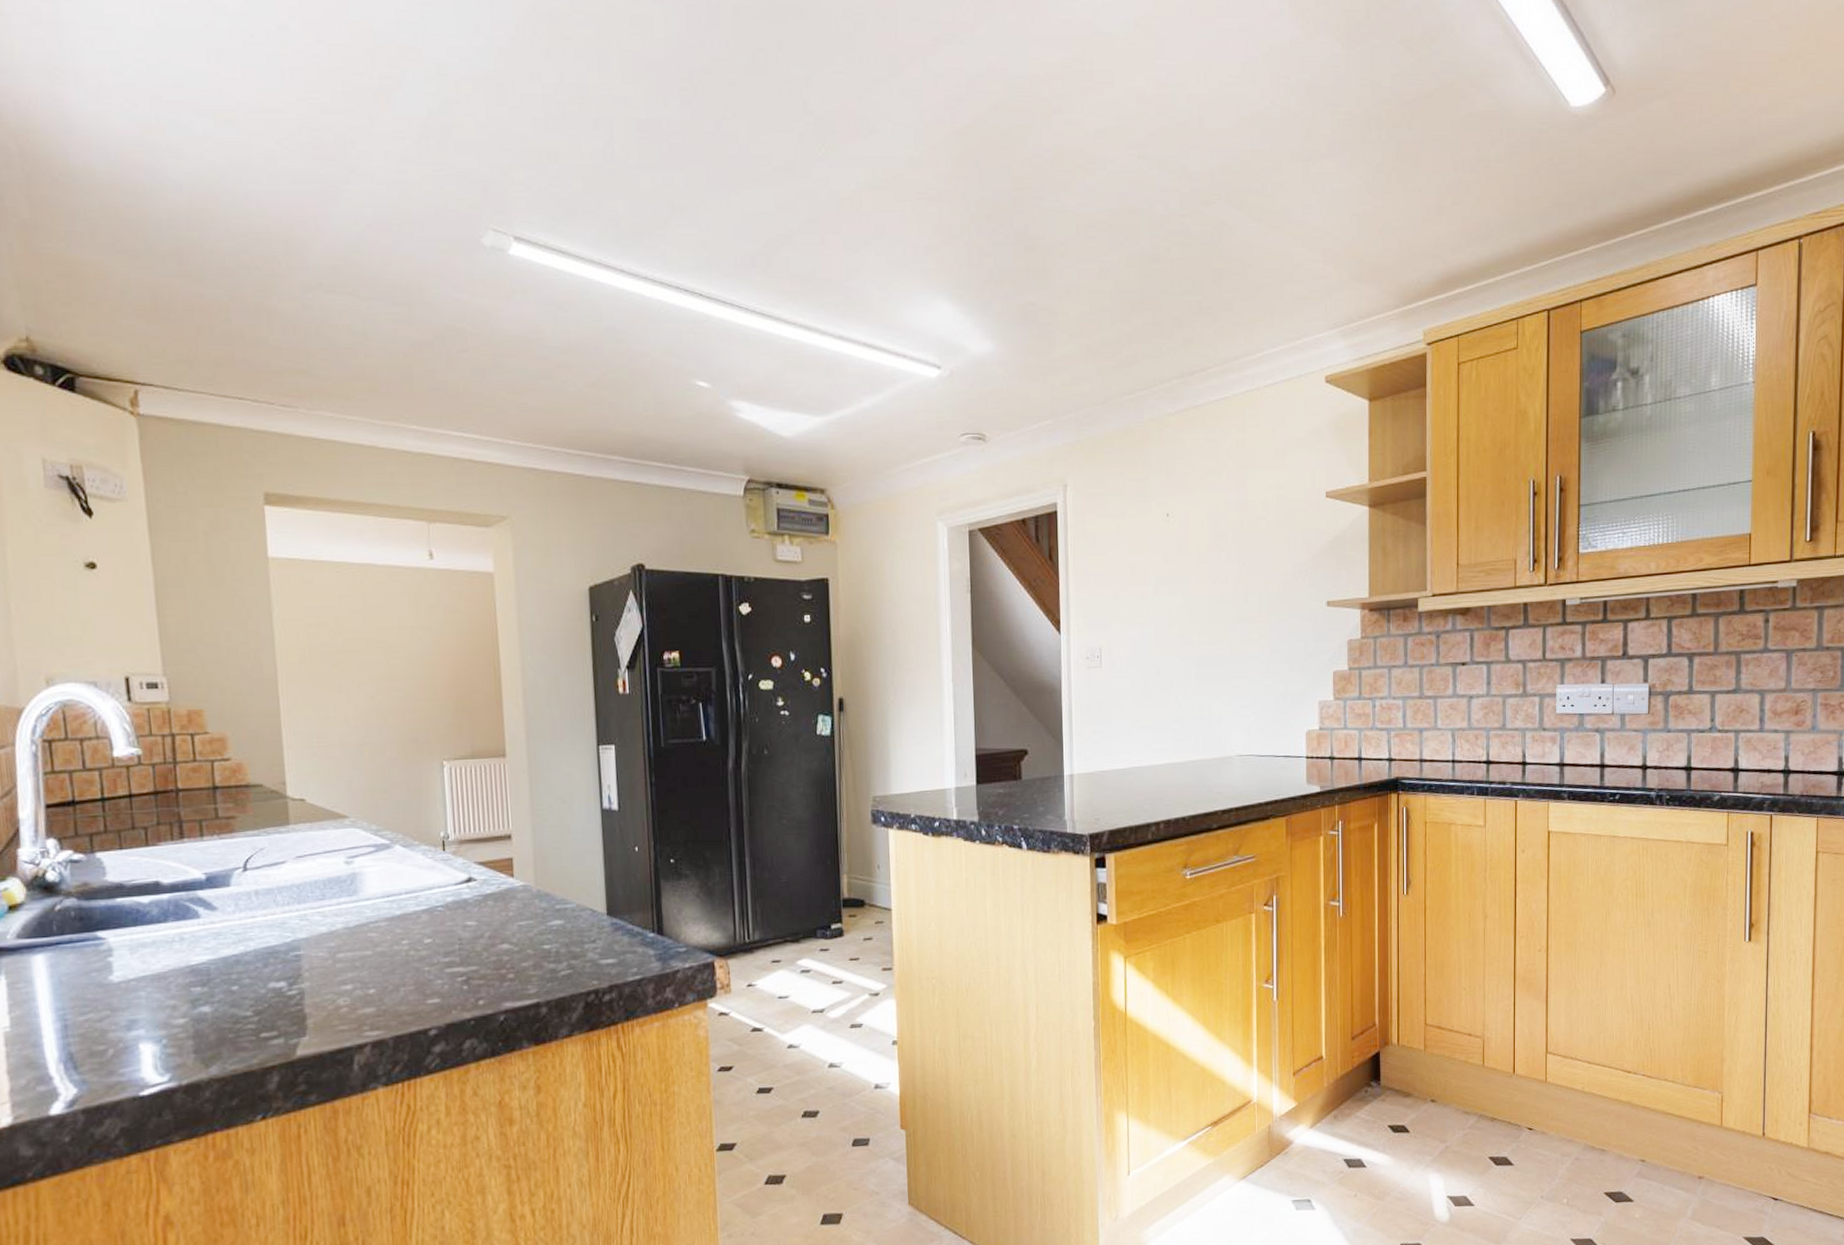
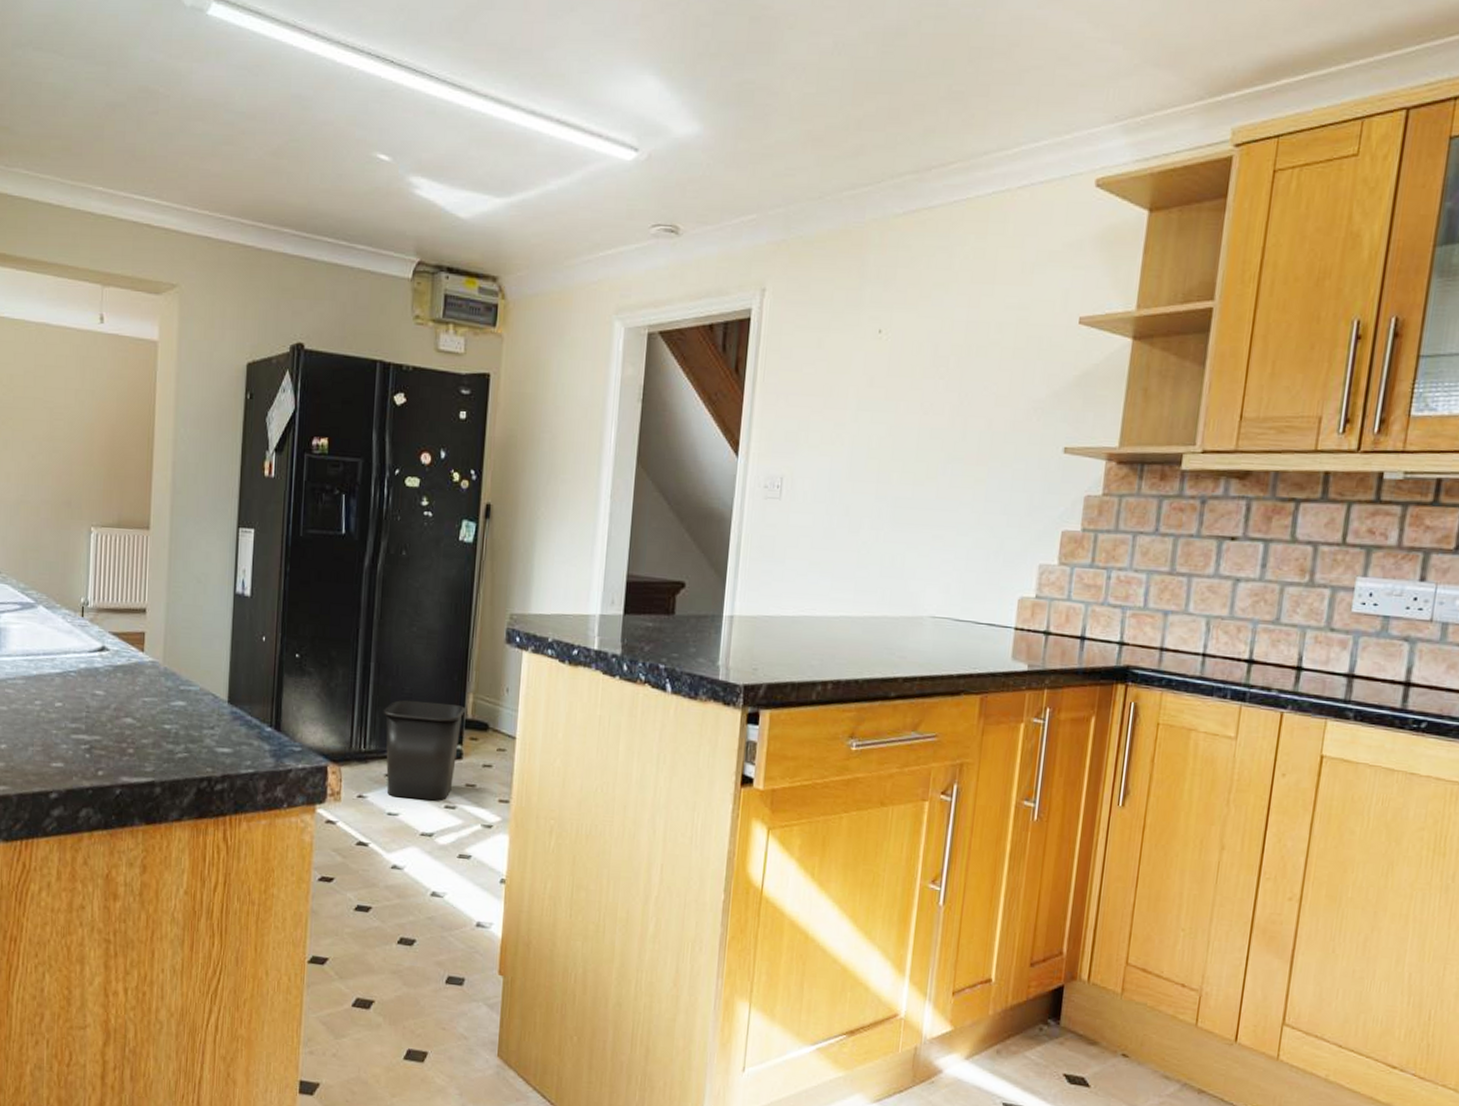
waste bin: none [762,886,842,981] -> present [383,699,466,801]

